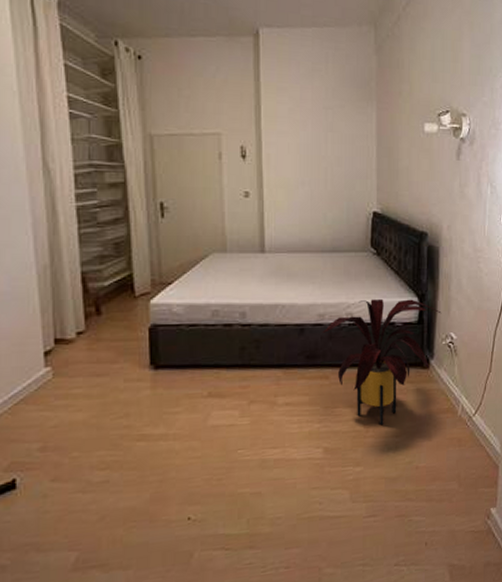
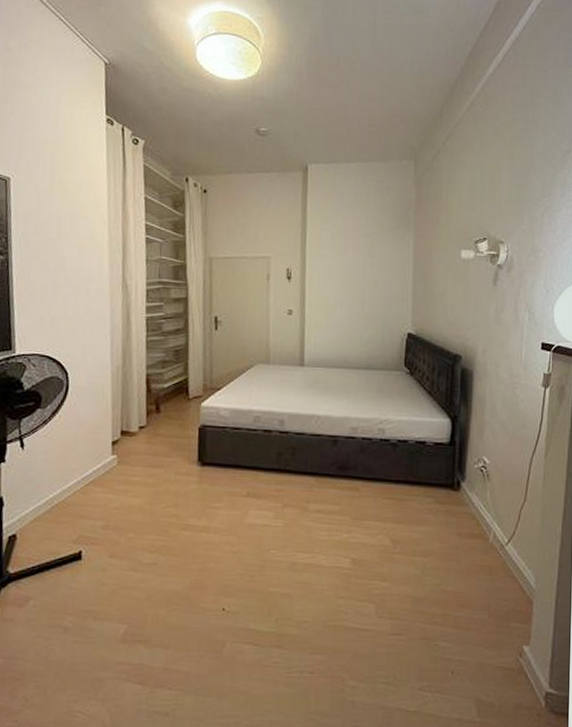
house plant: present [322,298,442,426] -> none [354,417,474,543]

